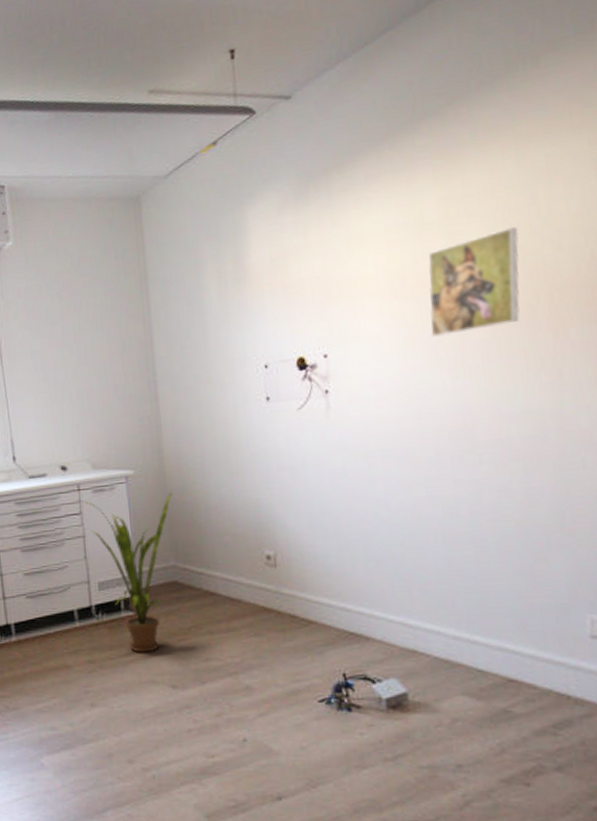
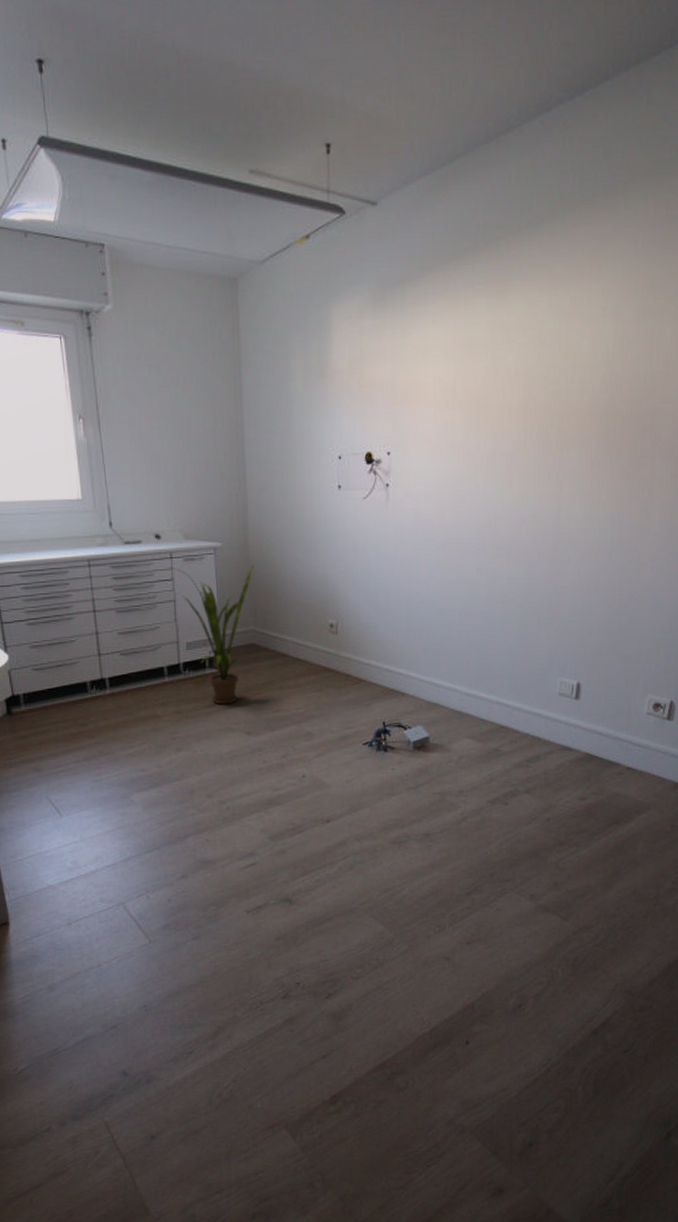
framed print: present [427,227,520,337] -> none [472,358,544,446]

